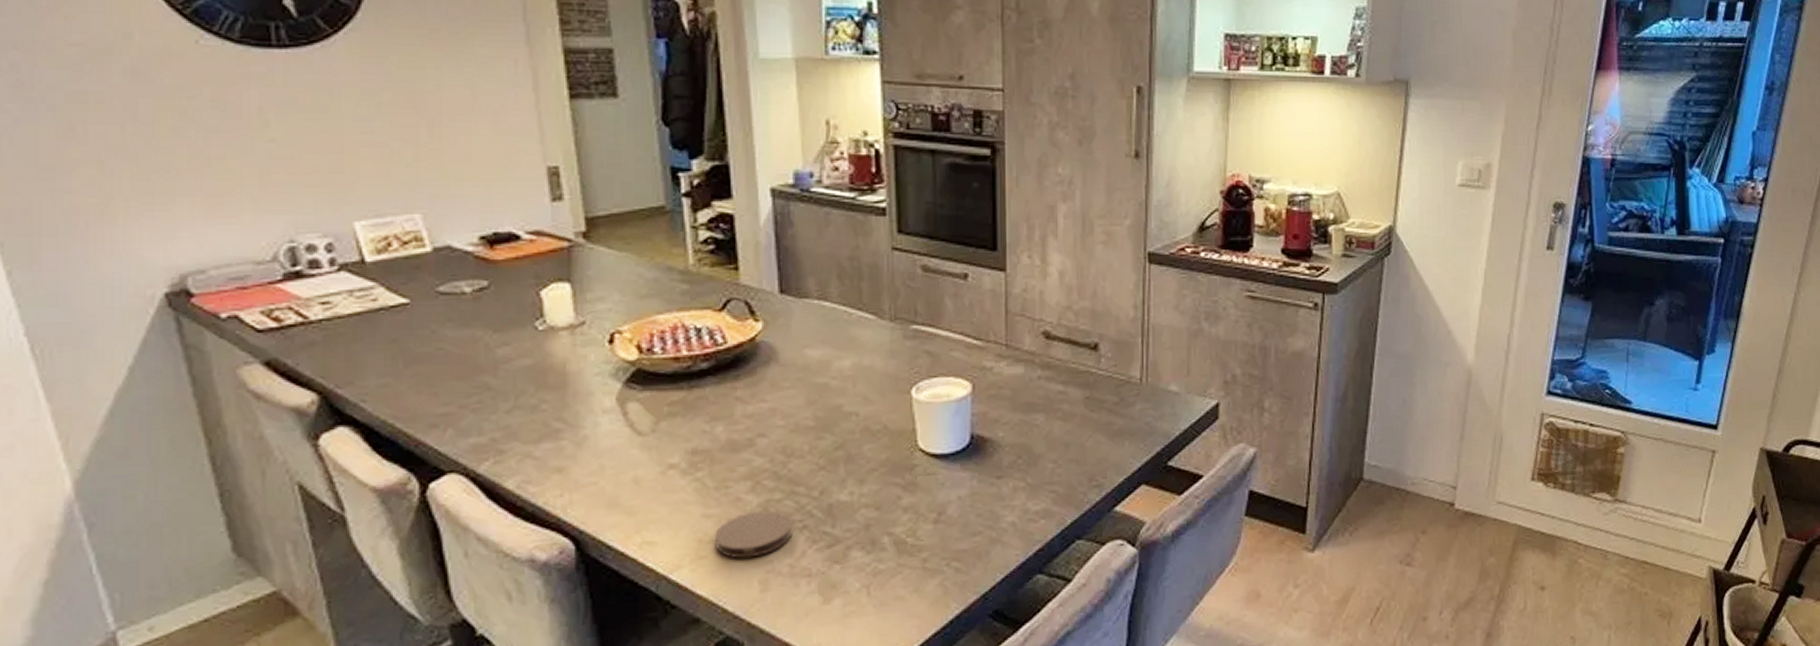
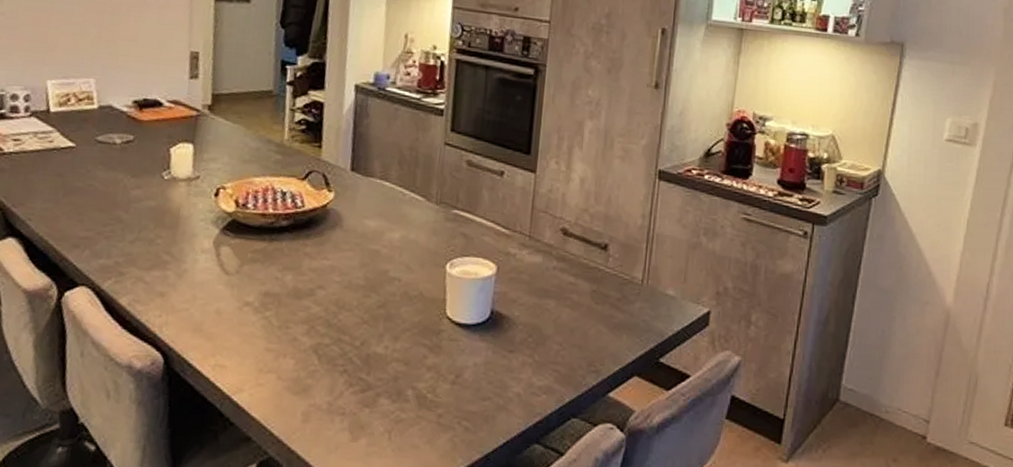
coaster: present [714,510,793,559] -> none [271,351,335,391]

